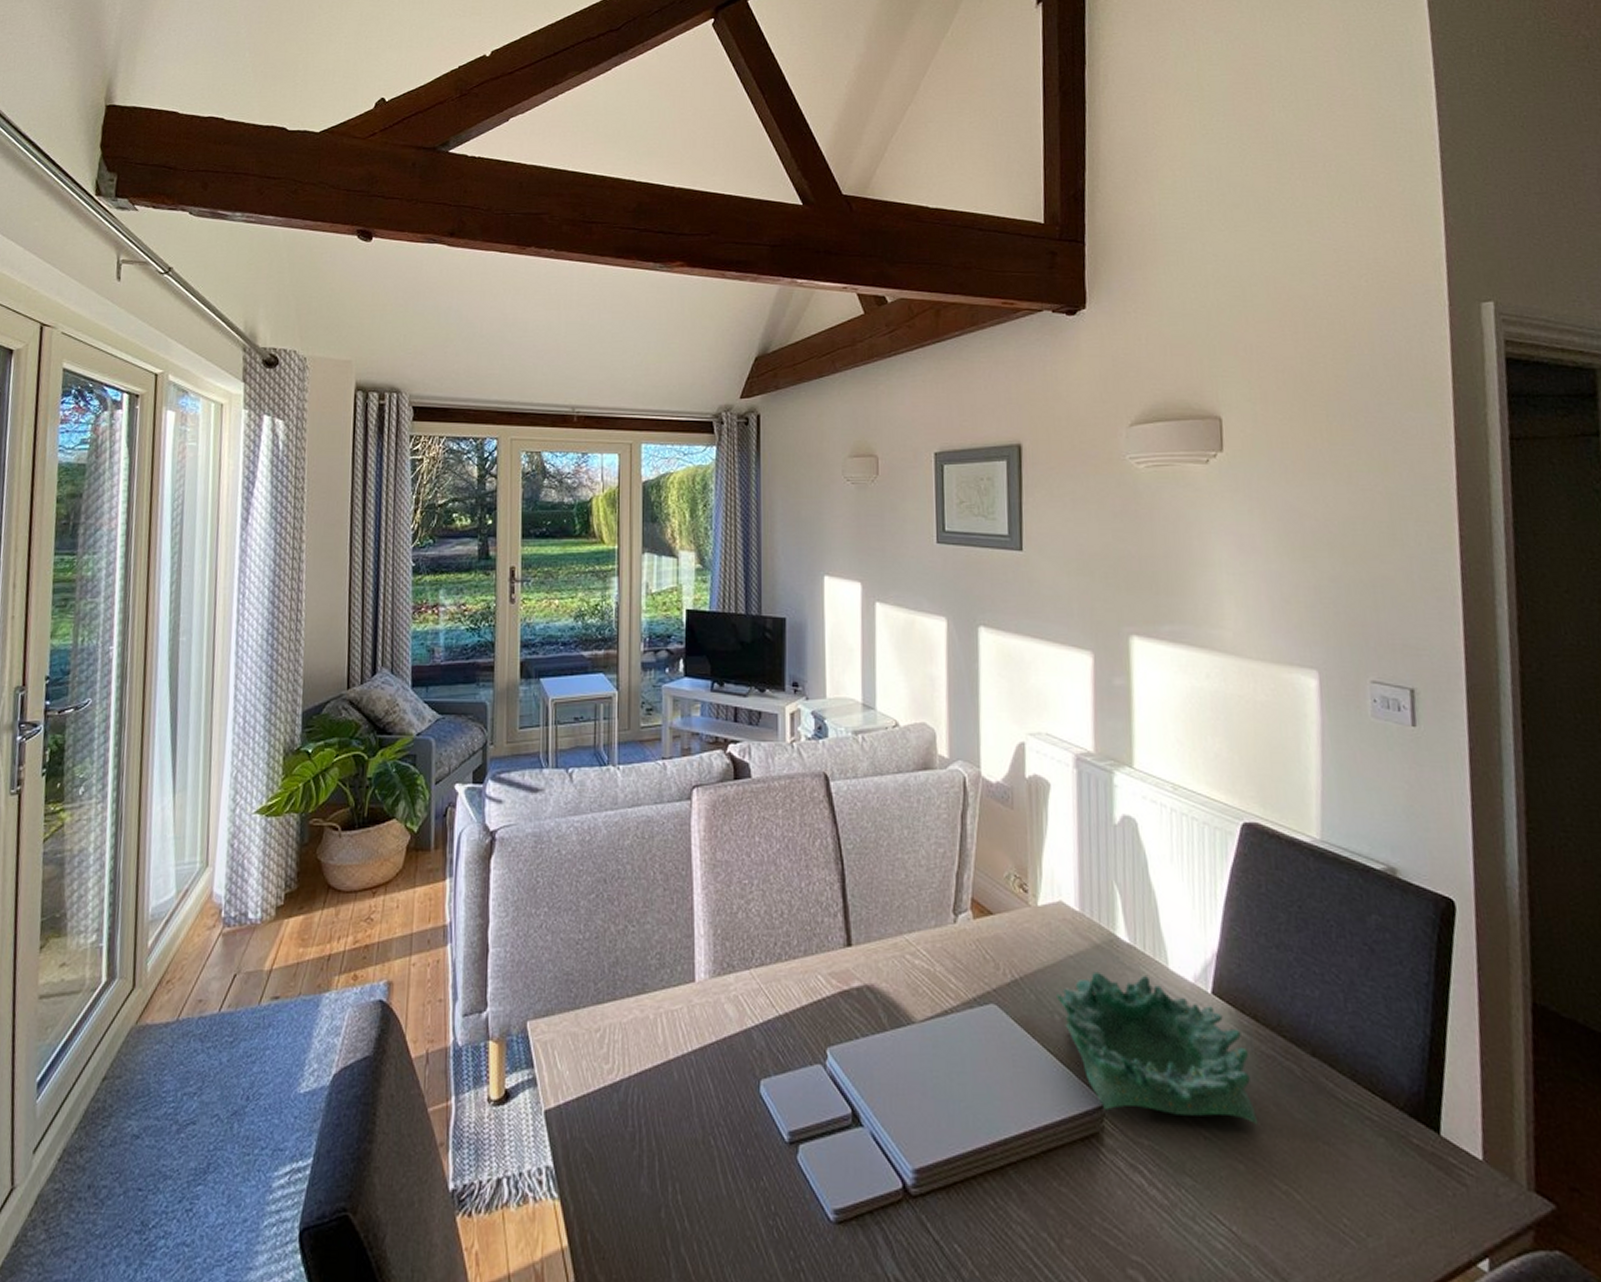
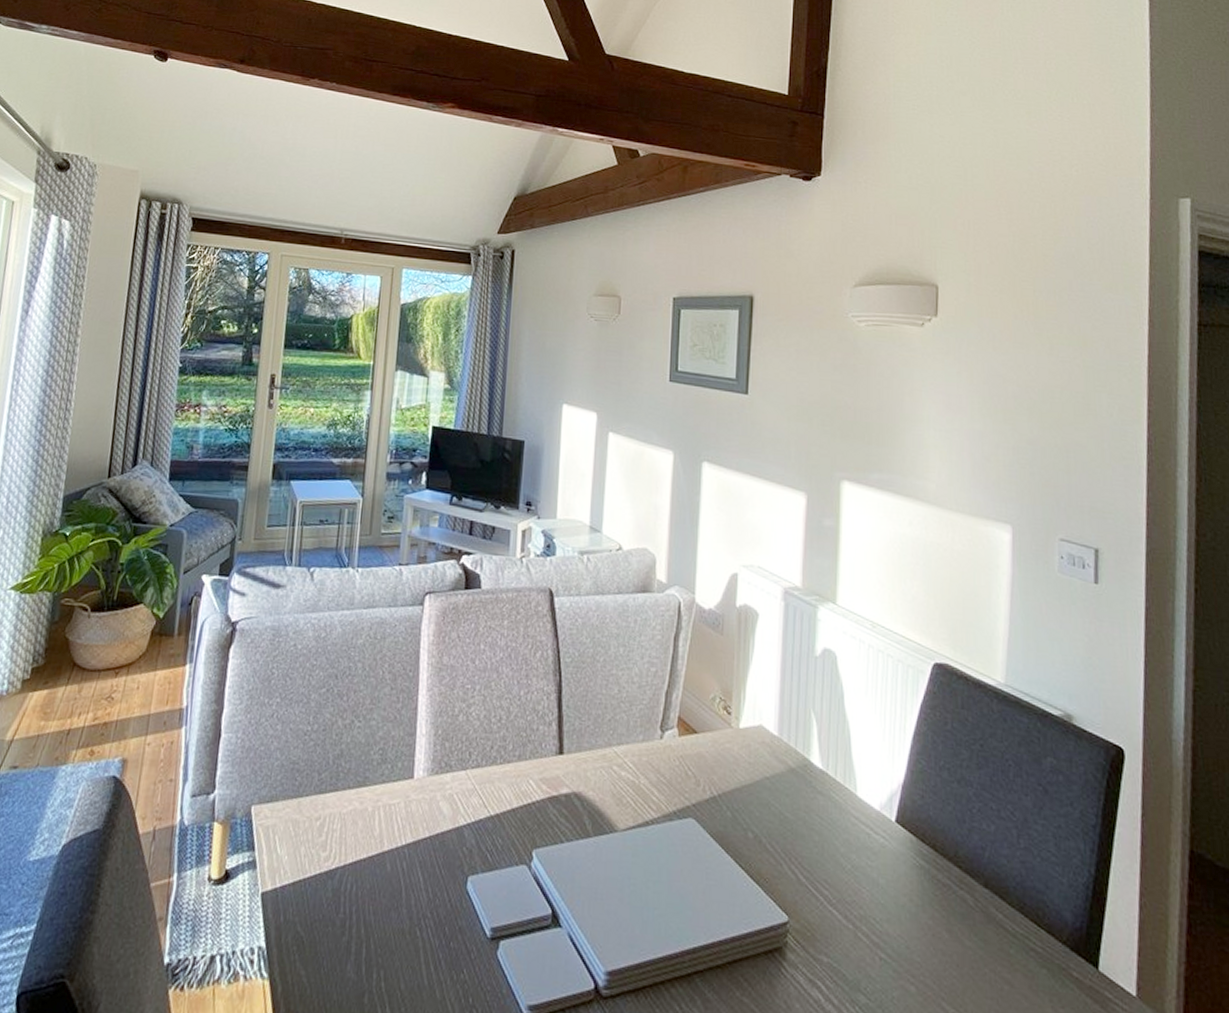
decorative bowl: present [1055,971,1259,1125] -> none [750,793,931,950]

